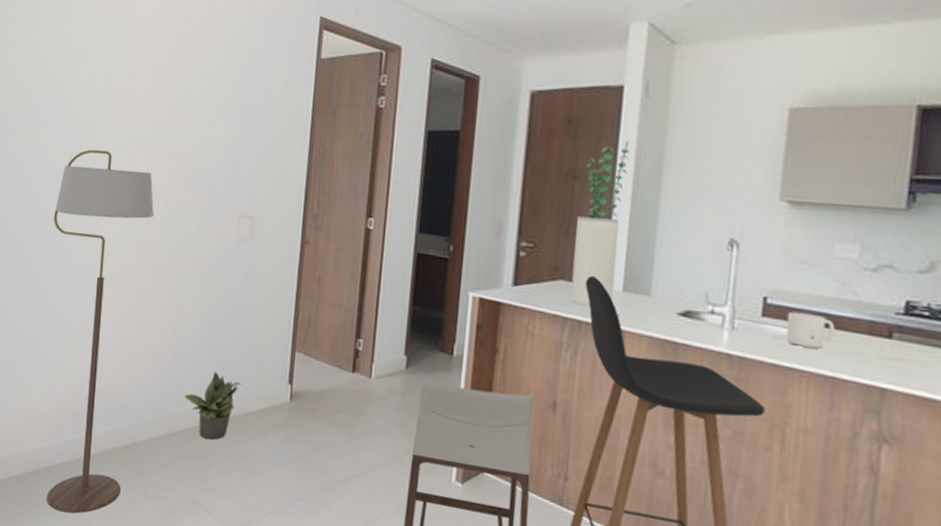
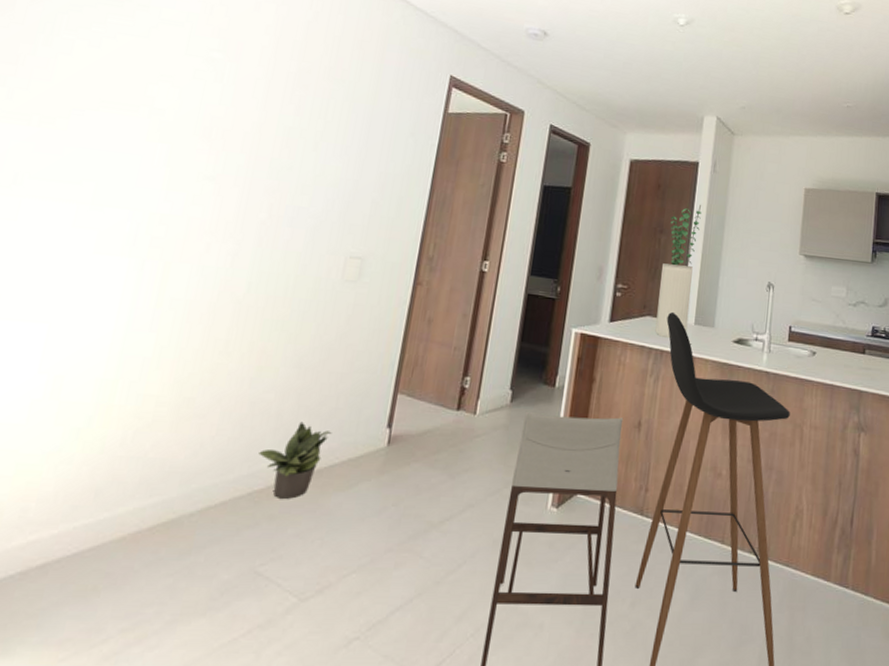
floor lamp: present [46,149,154,514] -> none [33,178,246,621]
mug: present [786,311,835,349] -> none [803,336,833,364]

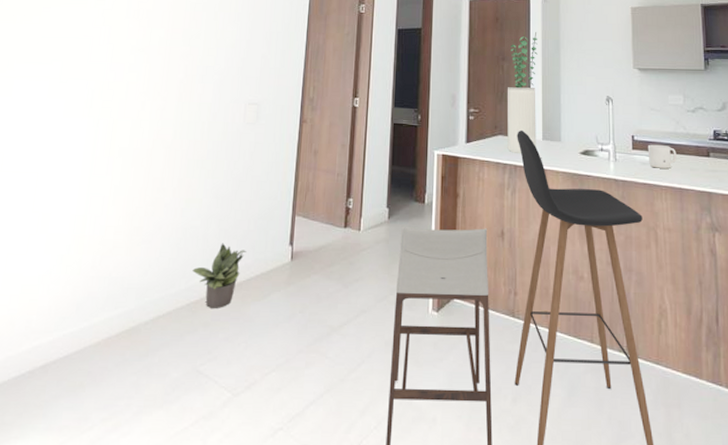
mug: none [803,336,833,364] -> present [647,144,677,169]

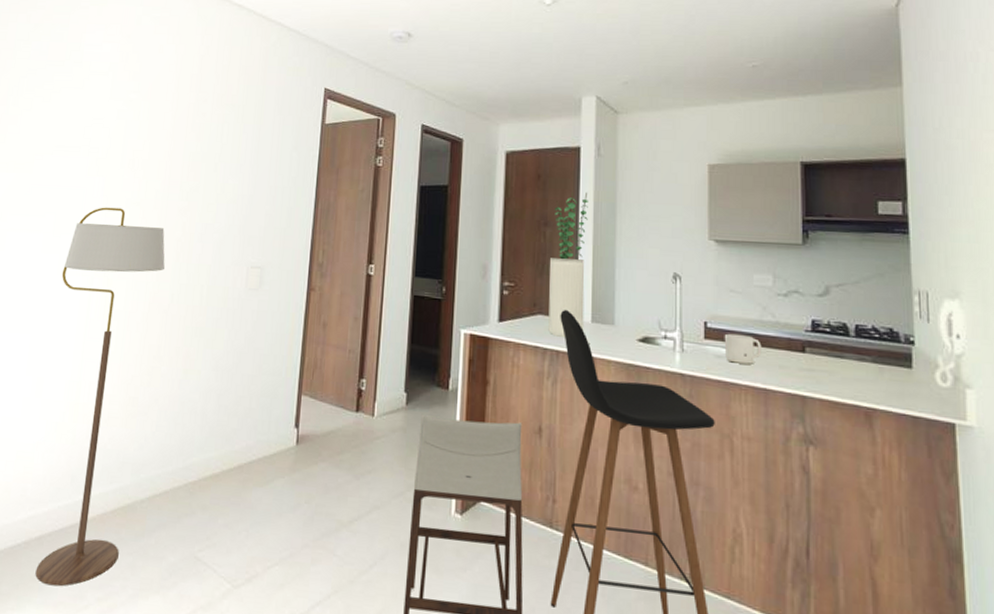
floor lamp: none [39,54,169,411] -> present [35,207,165,586]
potted plant: present [192,243,247,308] -> none [190,420,248,492]

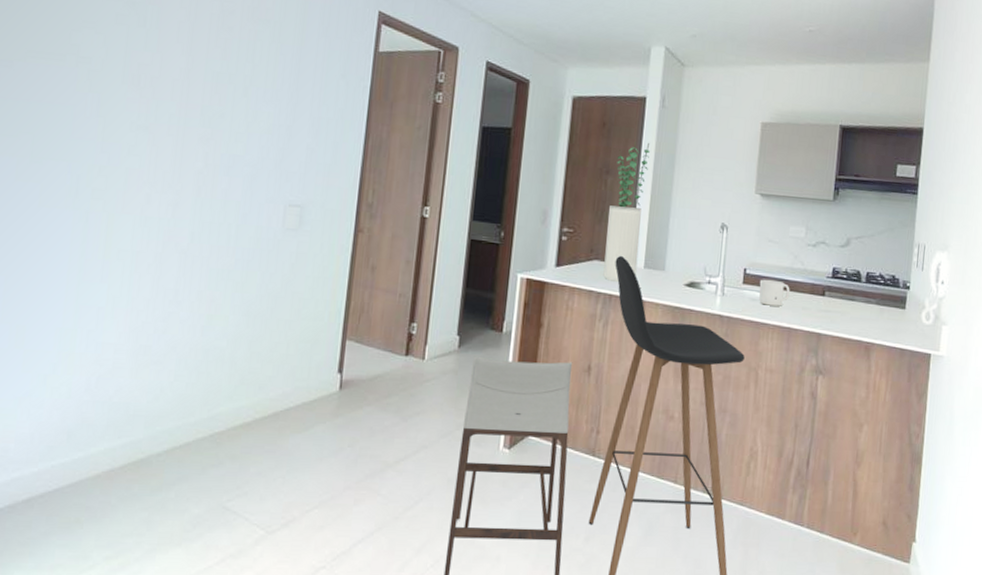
floor lamp: present [35,207,165,586] -> none [24,129,183,549]

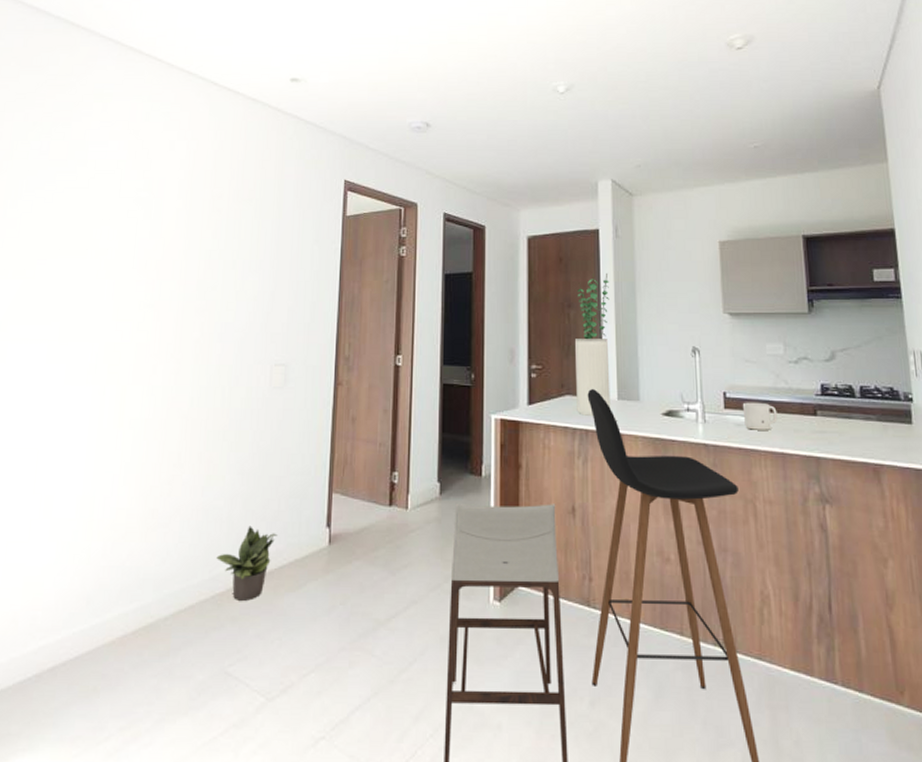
potted plant: none [216,367,285,440] -> present [216,525,278,601]

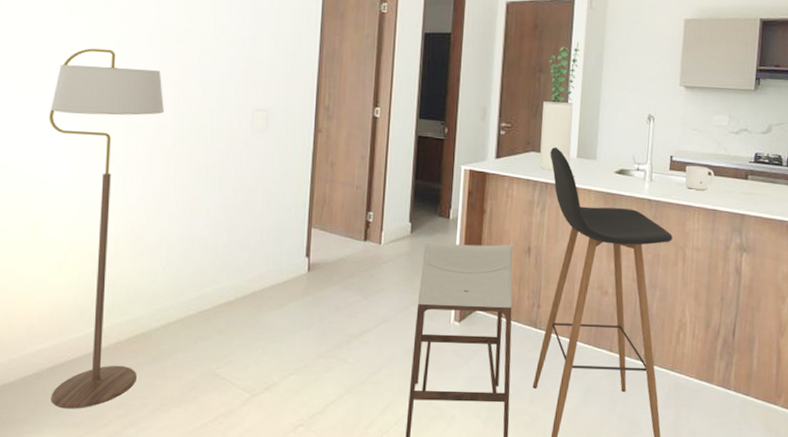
floor lamp: none [48,311,183,720] -> present [48,48,164,409]
potted plant: present [216,525,278,601] -> none [203,253,260,316]

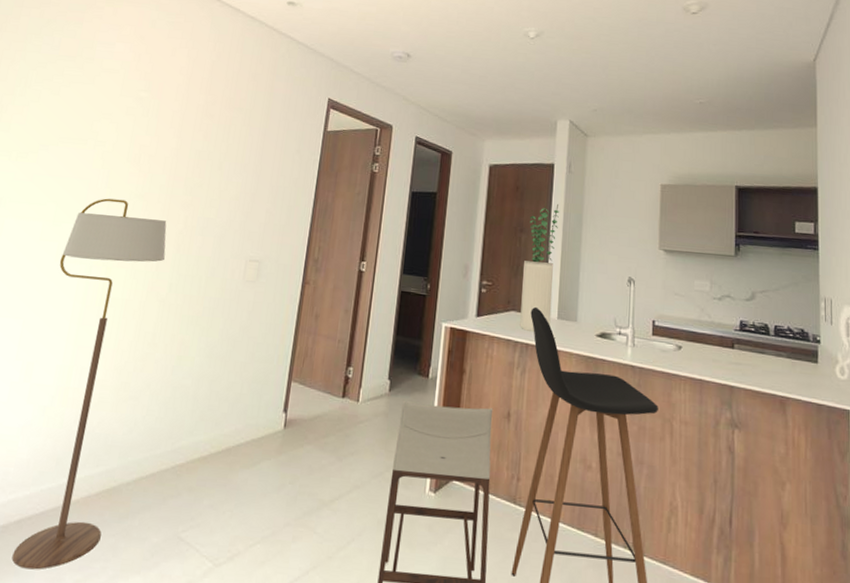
mug: present [685,165,715,190] -> none [668,331,699,358]

